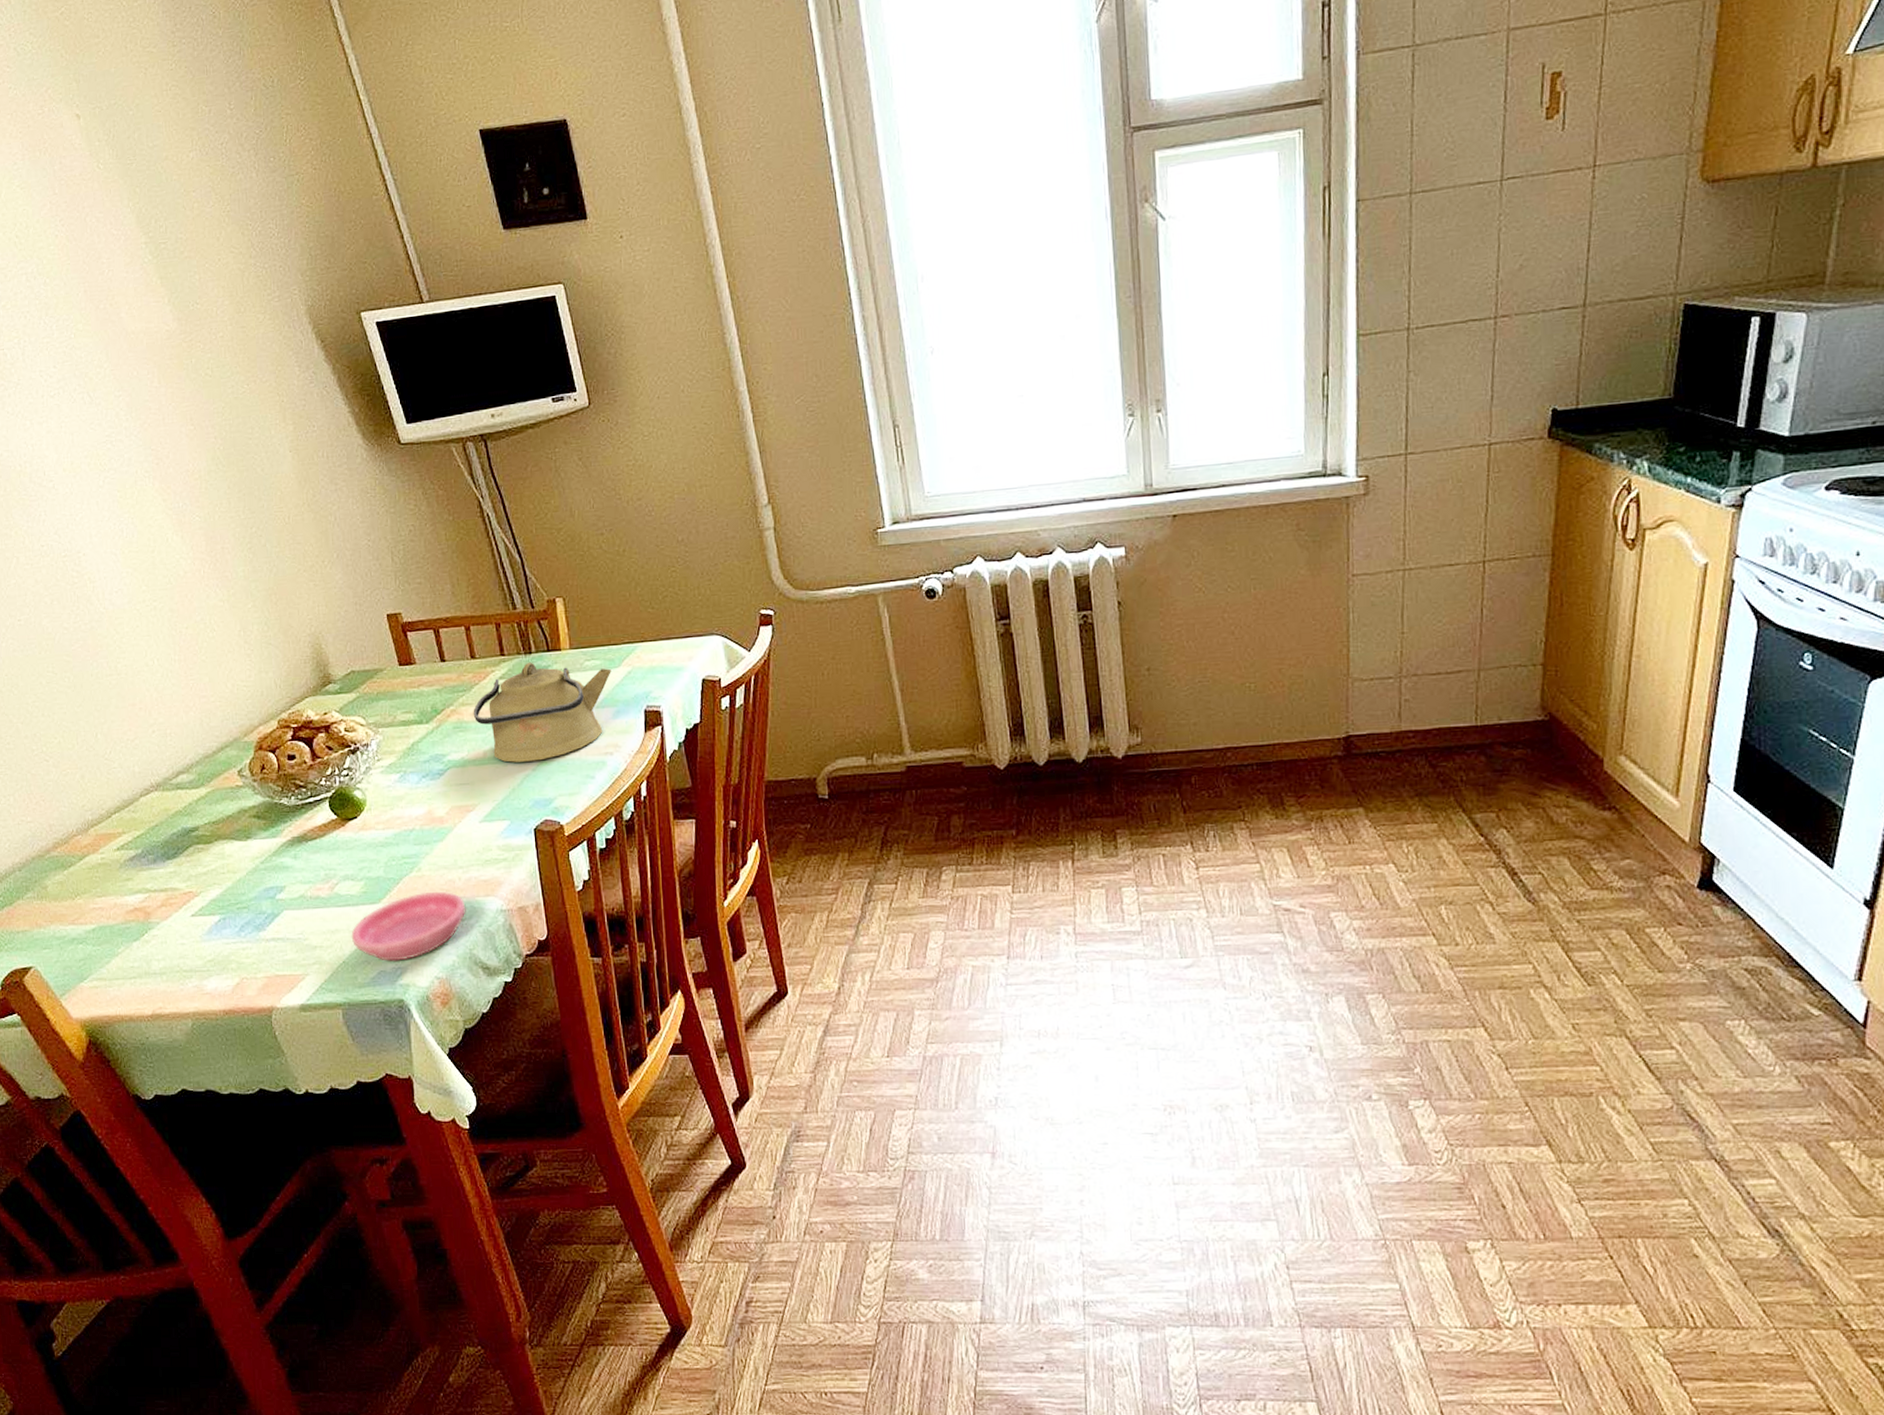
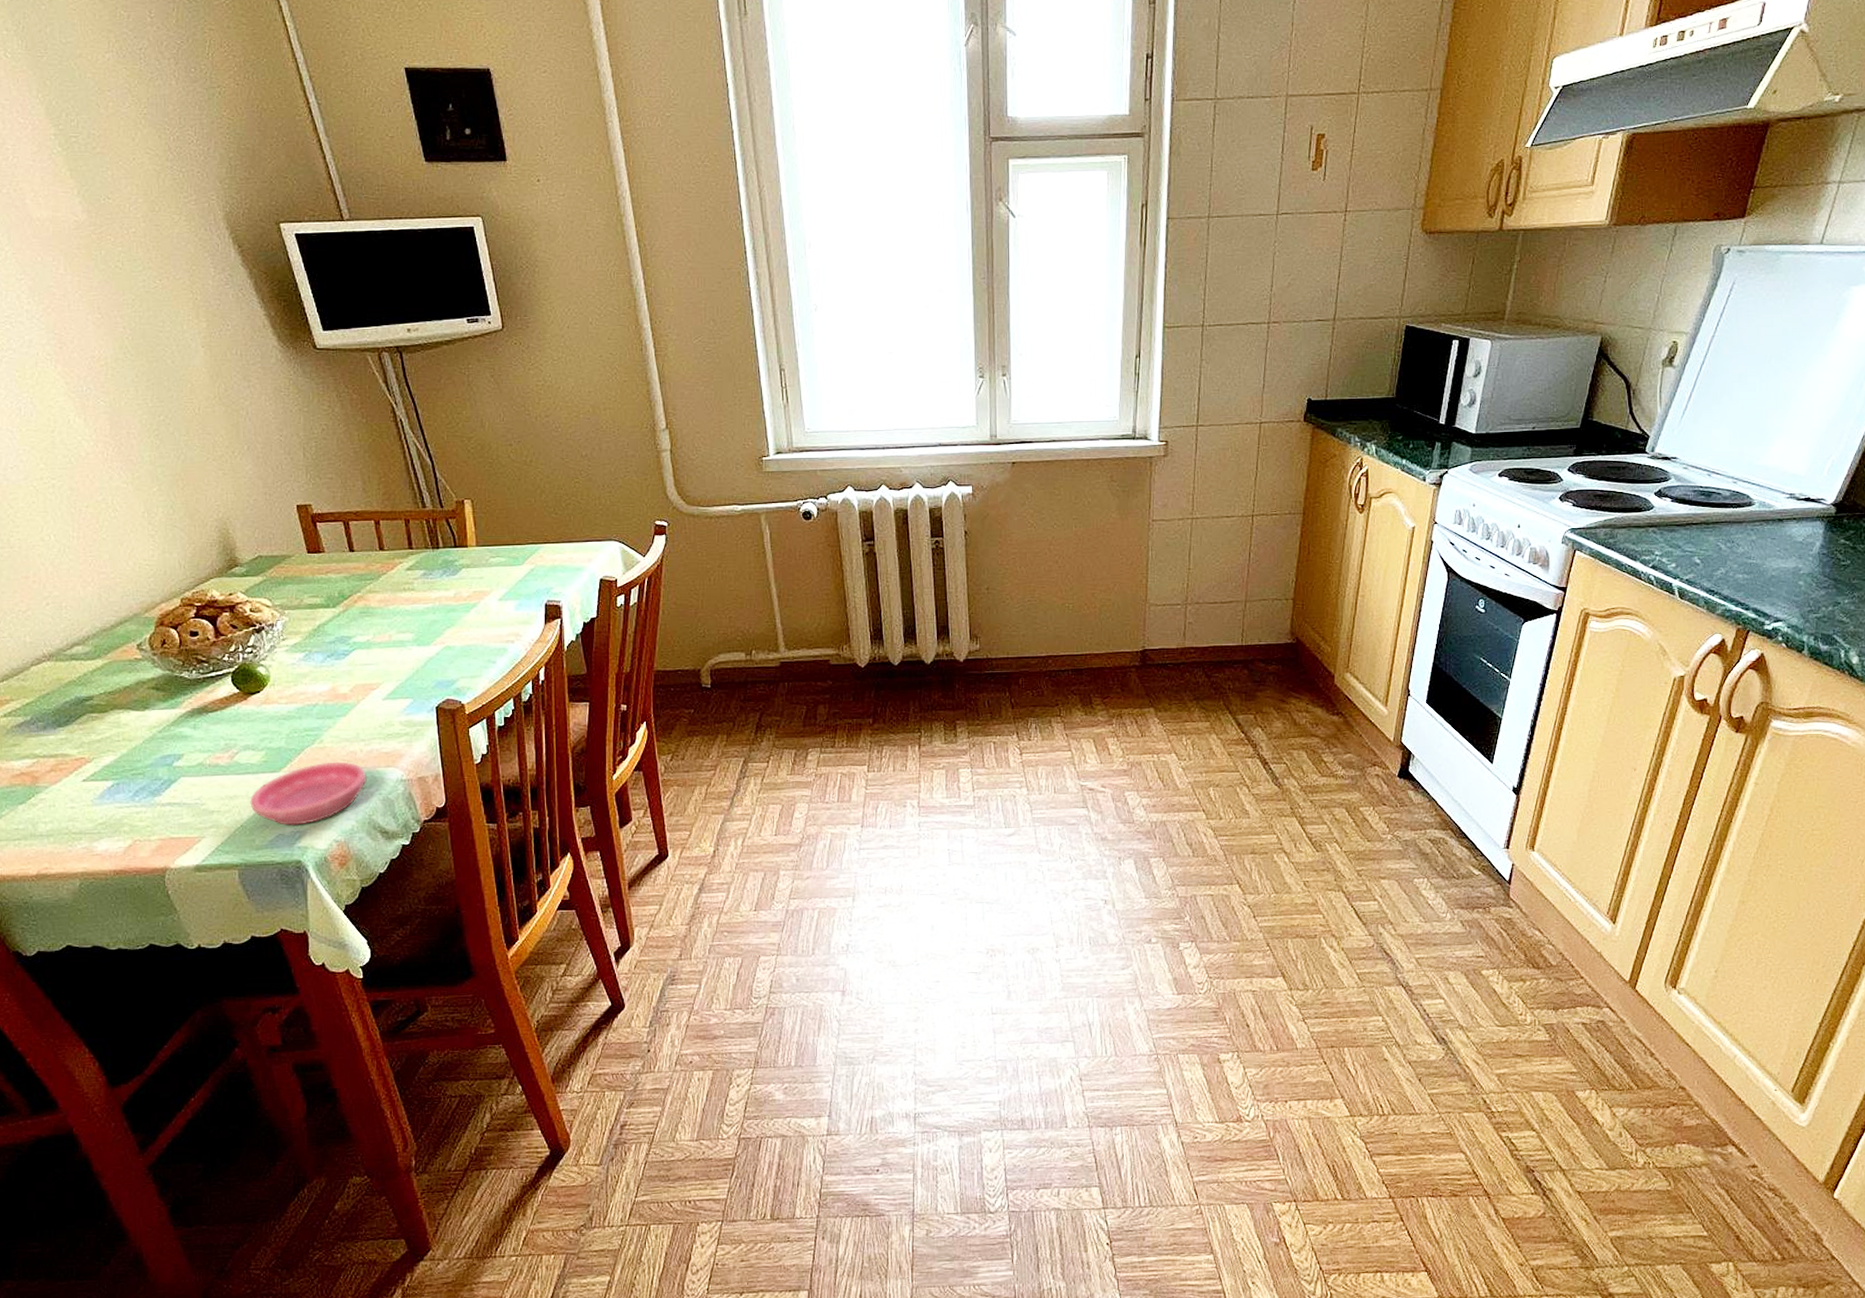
kettle: present [473,662,611,763] -> none [380,556,515,646]

